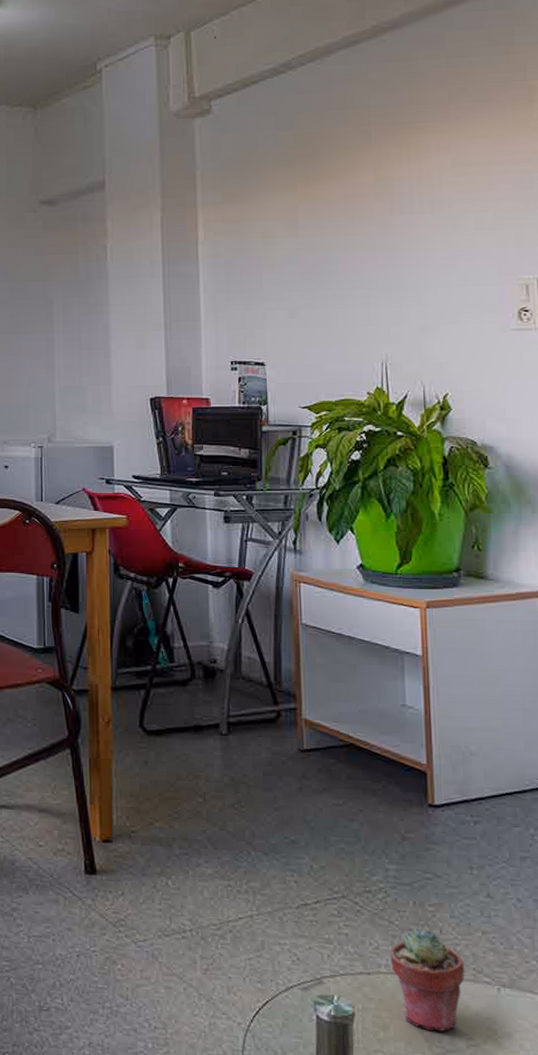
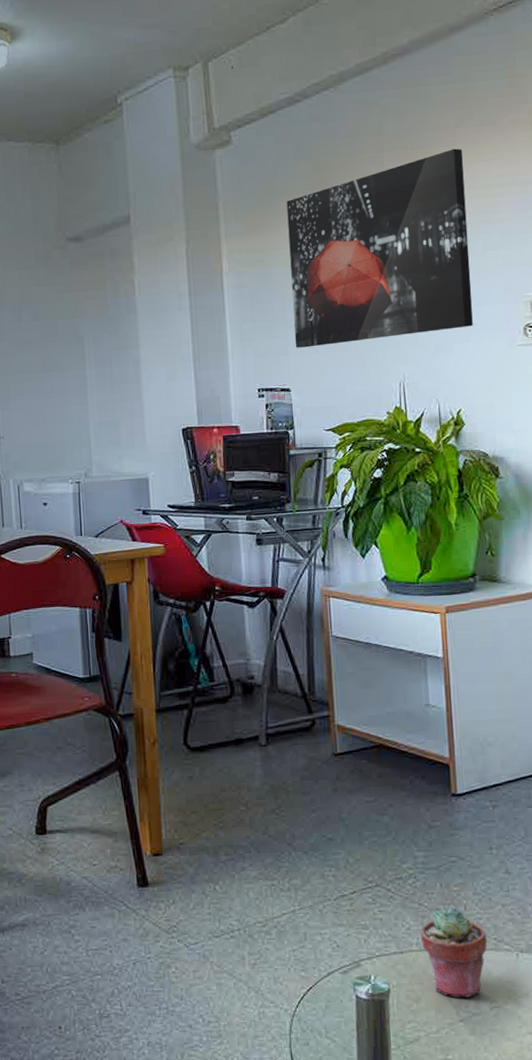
wall art: none [267,124,463,322] -> present [286,148,473,348]

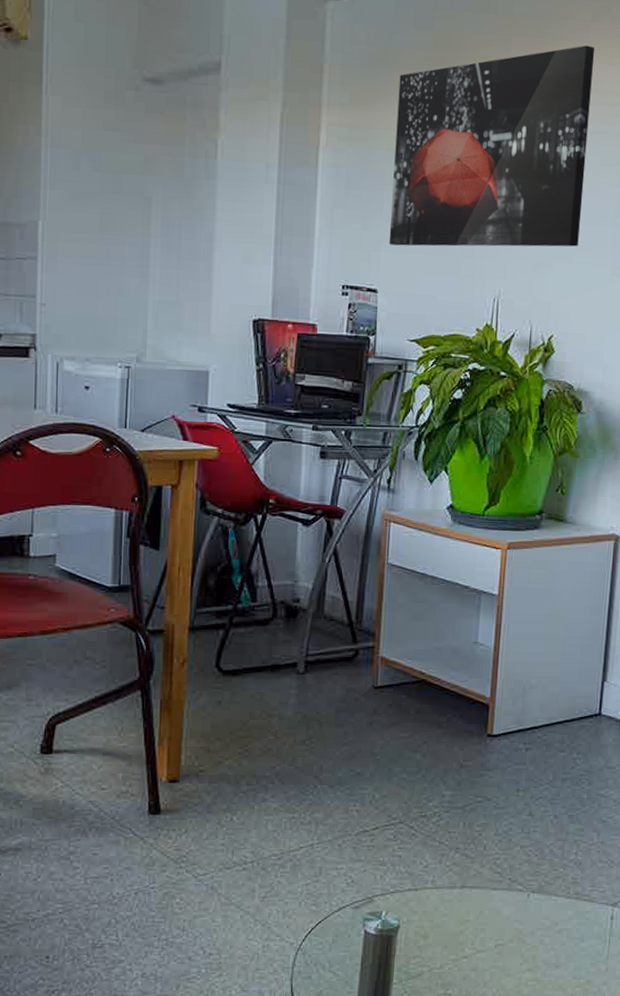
potted succulent: present [420,907,487,998] -> none [437,846,502,935]

